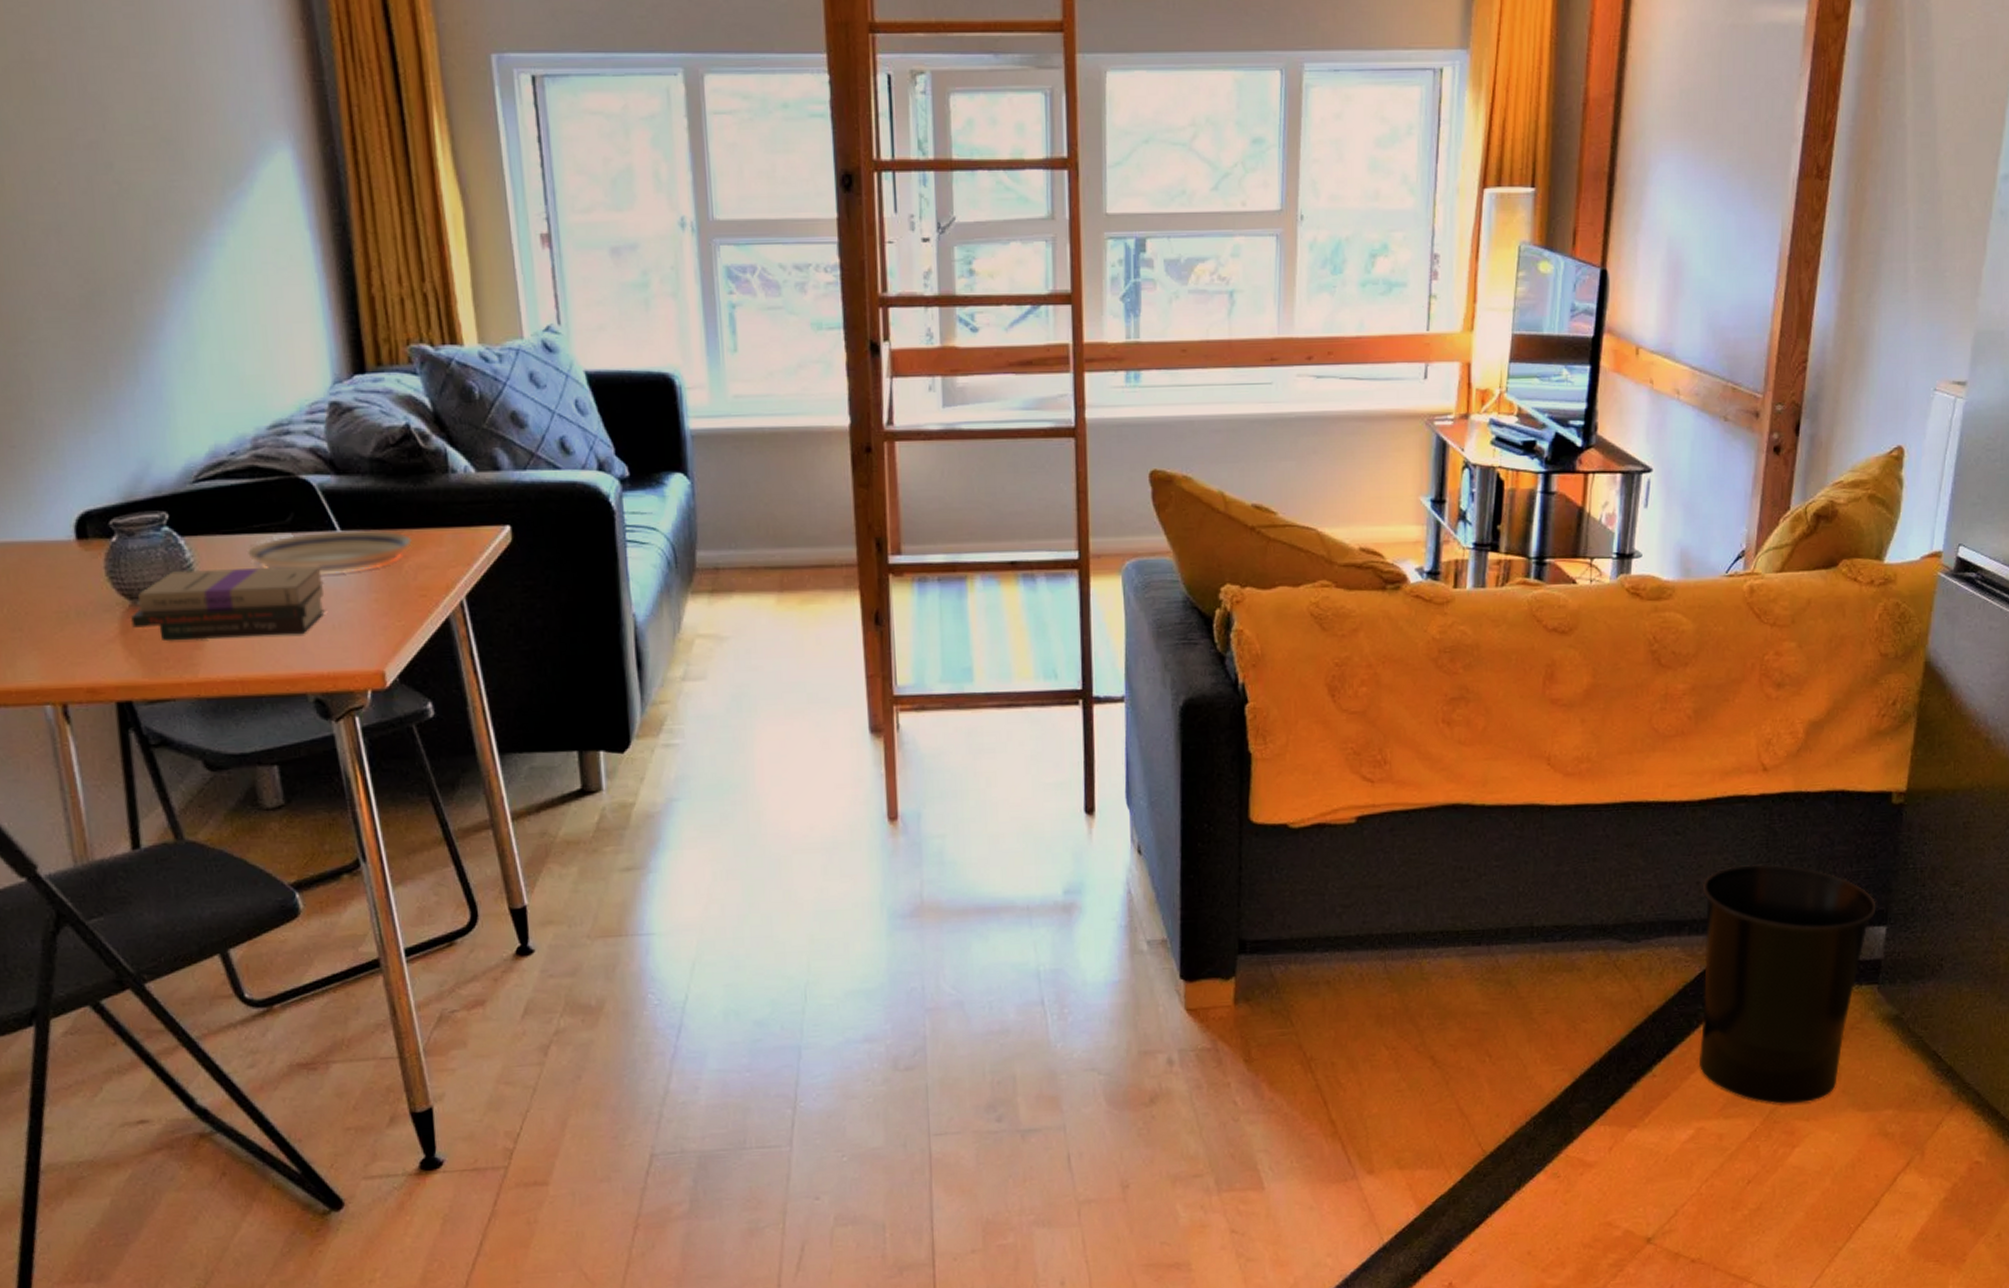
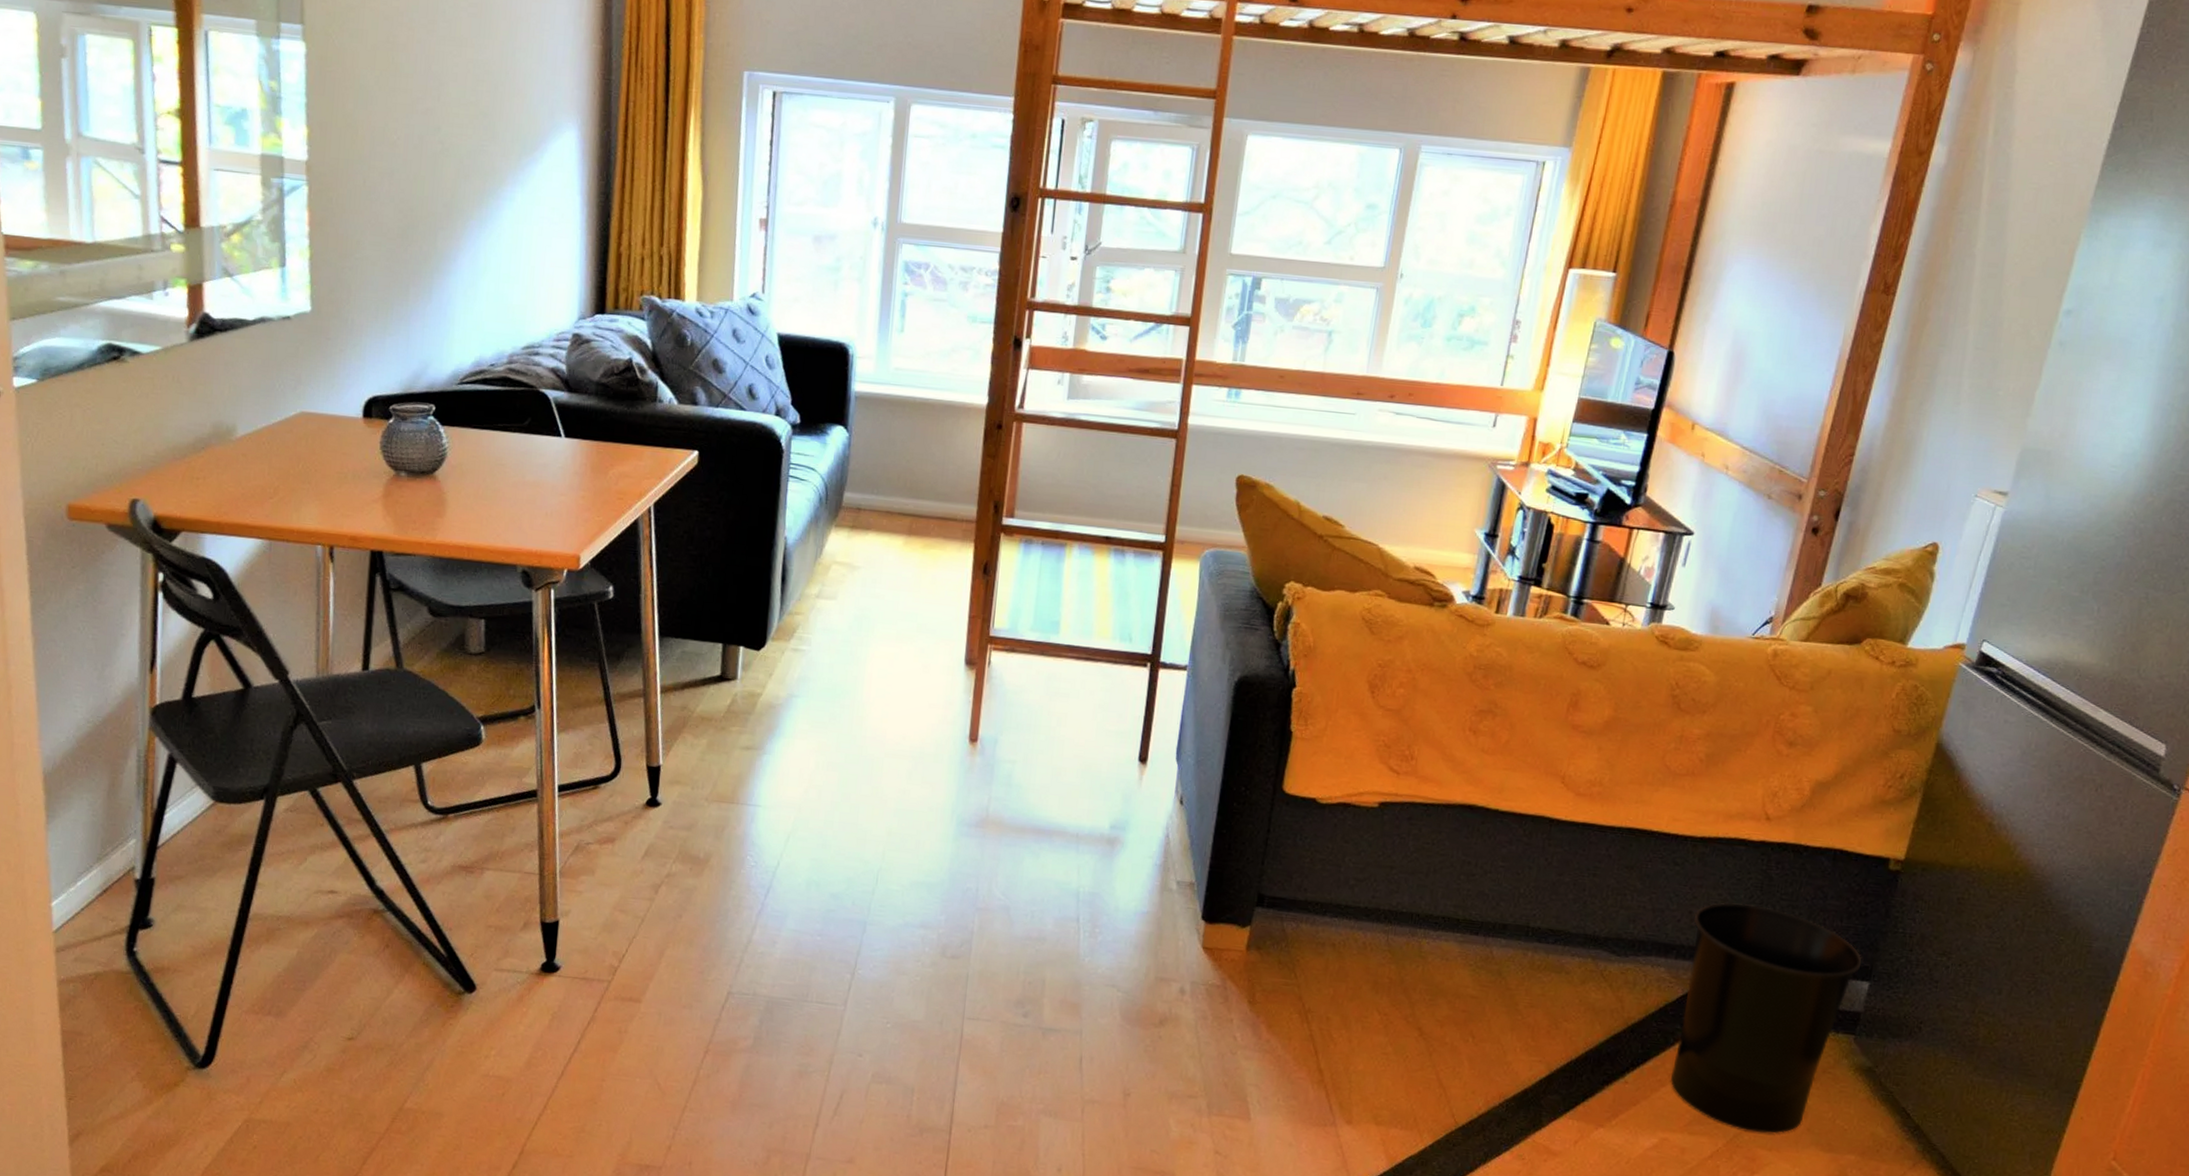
books: present [130,566,326,640] -> none [392,452,546,516]
plate: present [248,529,412,574] -> none [490,436,619,471]

